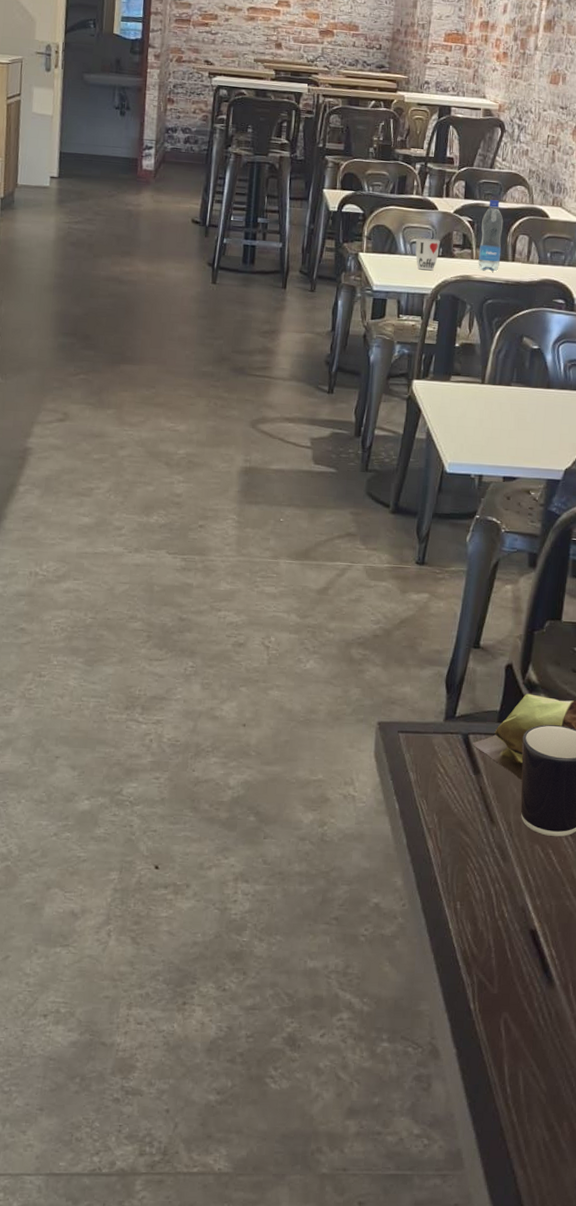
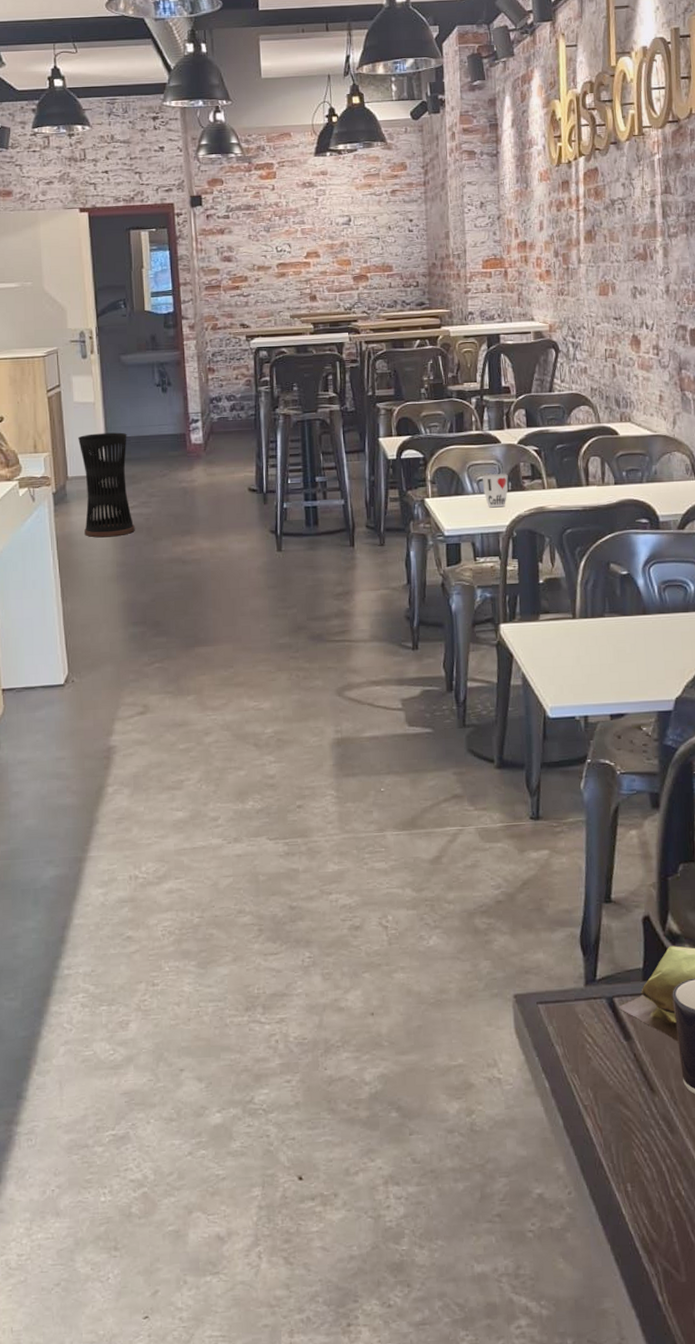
umbrella stand: none [27,145,81,249] -> present [78,432,135,538]
bottle: present [478,199,504,272] -> none [549,424,574,500]

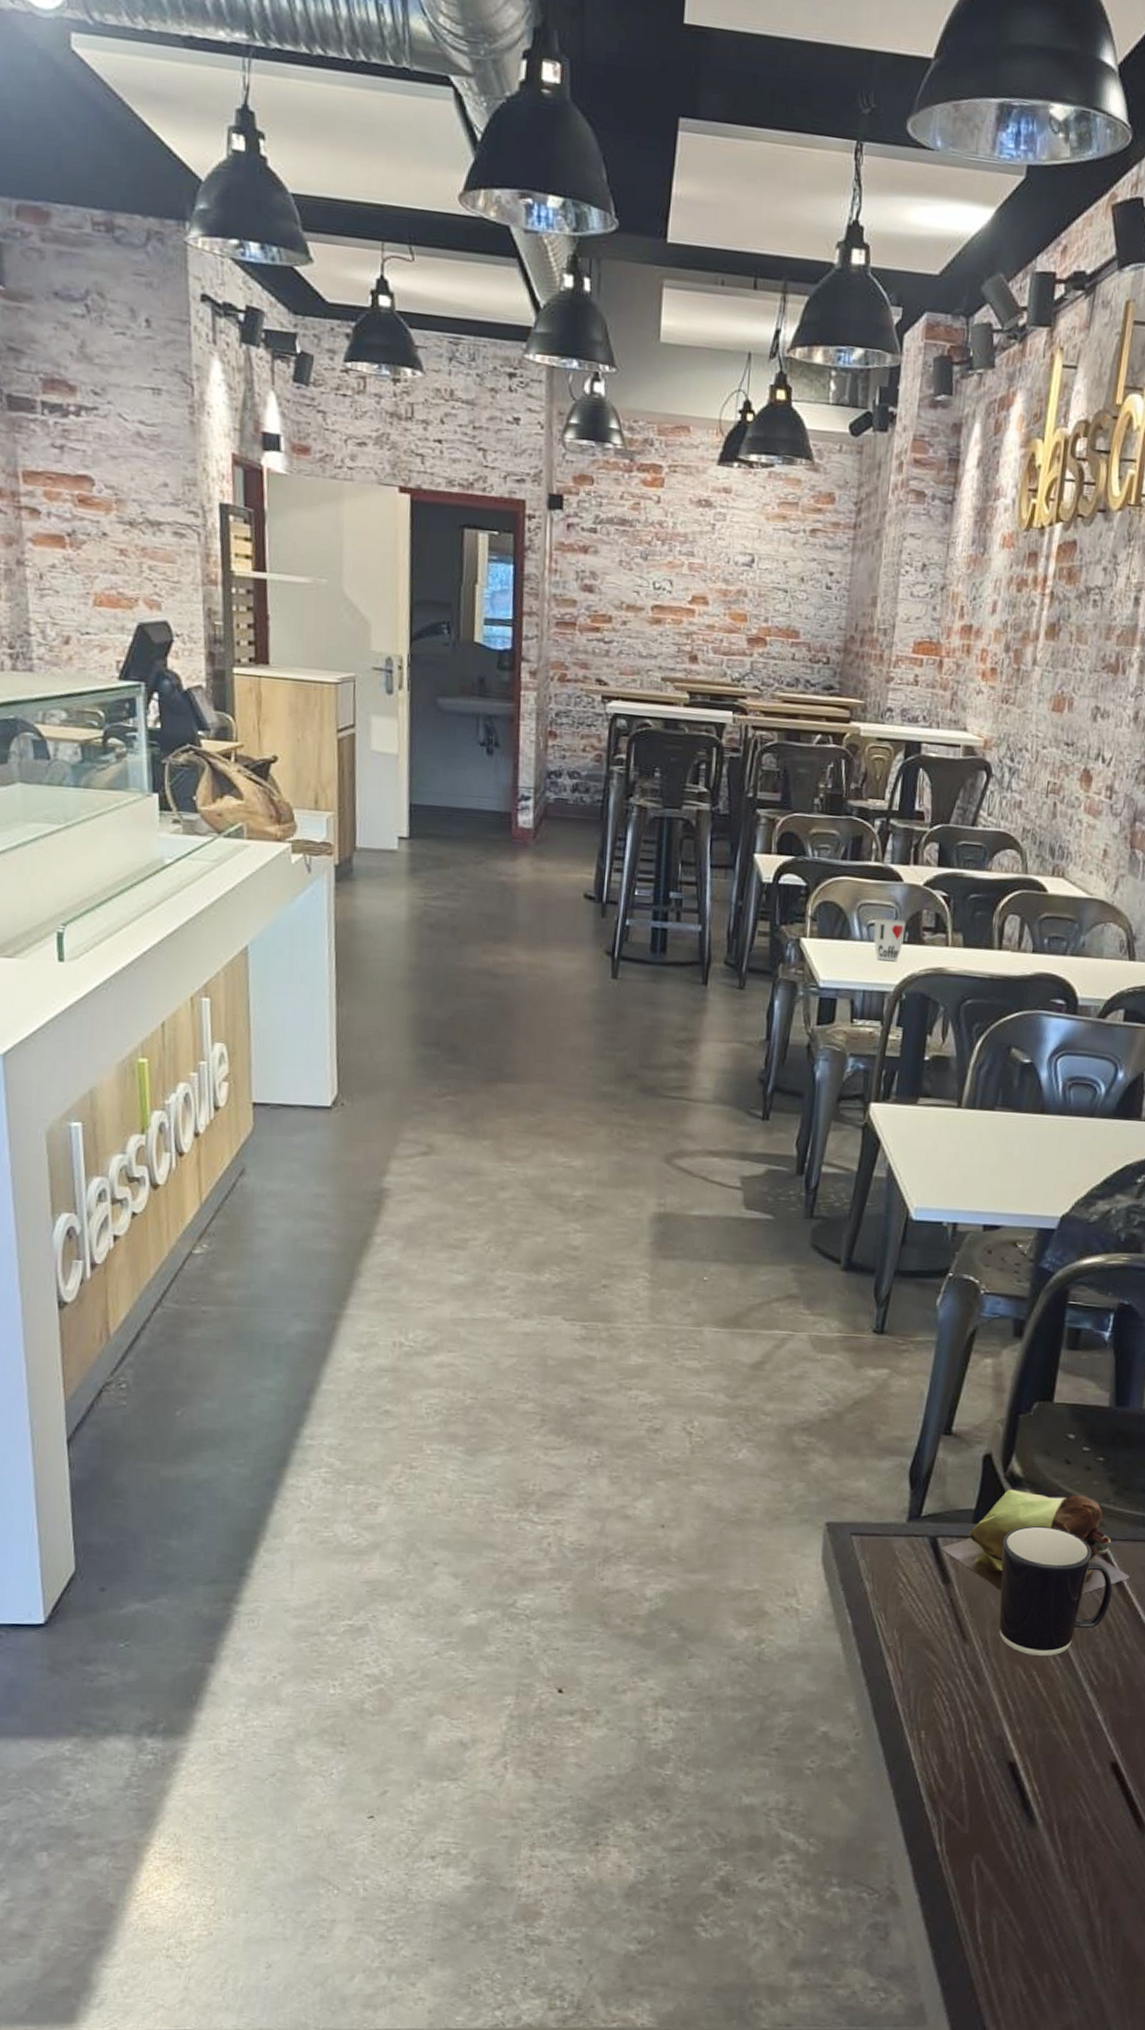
umbrella stand: present [78,432,135,538] -> none [372,795,437,932]

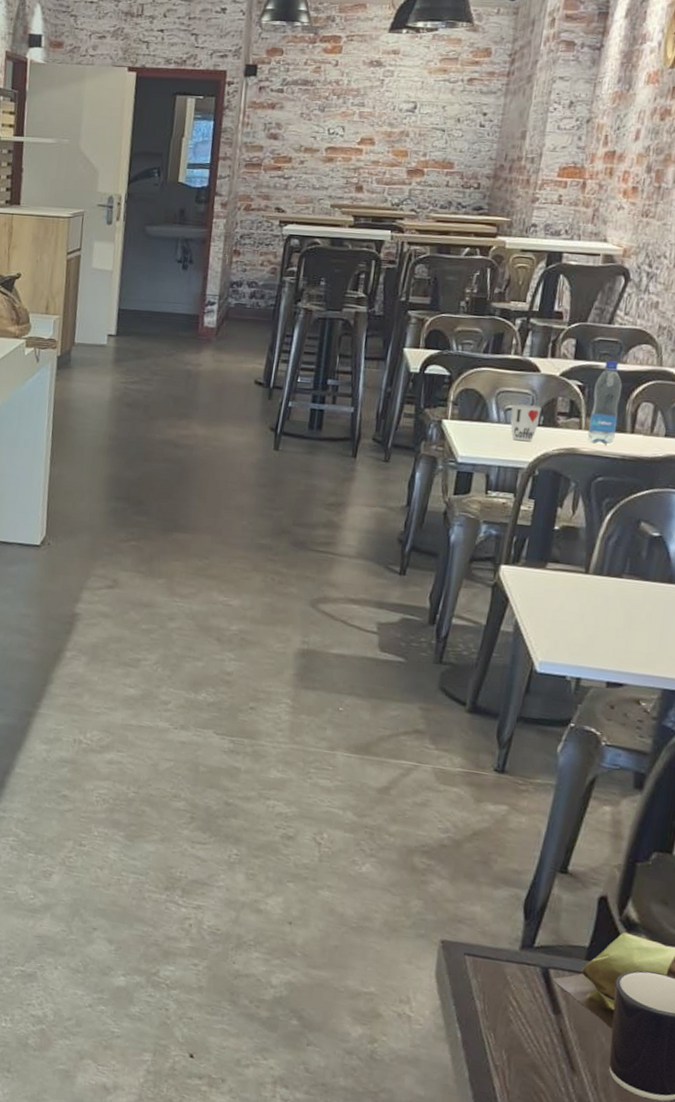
bottle: none [954,867,989,963] -> present [587,360,623,445]

